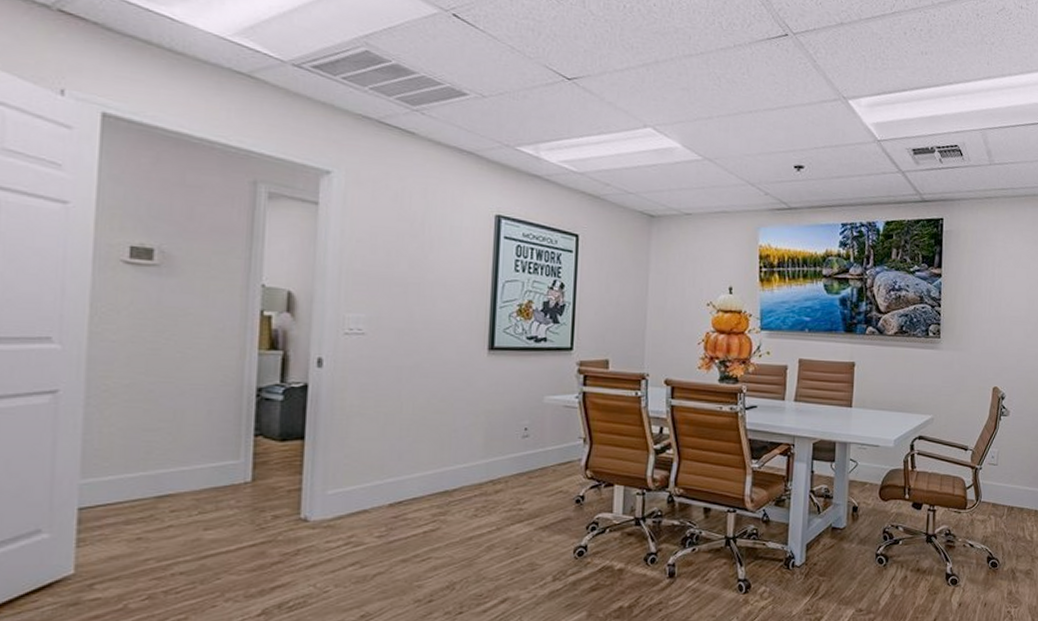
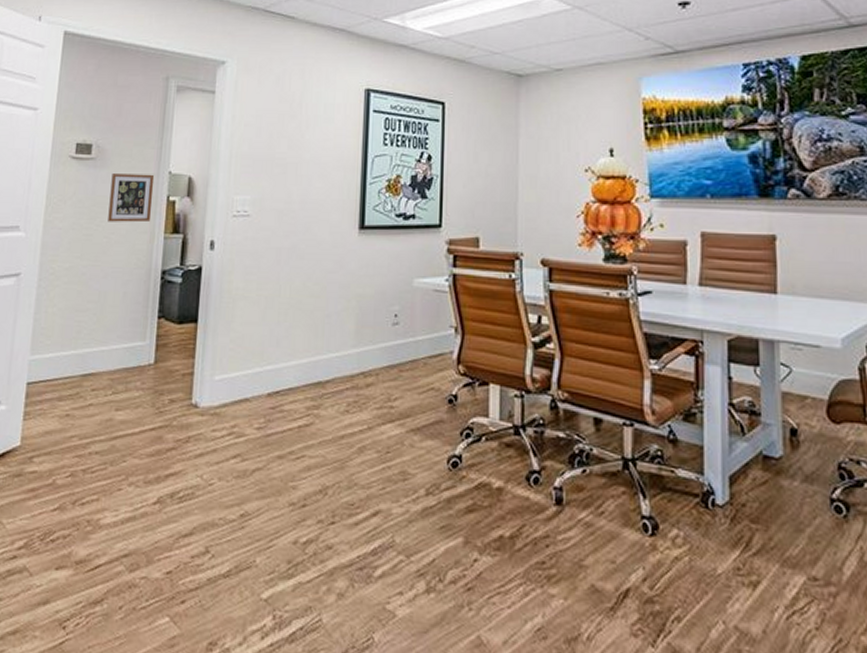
picture frame: none [181,283,243,337] -> present [108,174,155,223]

